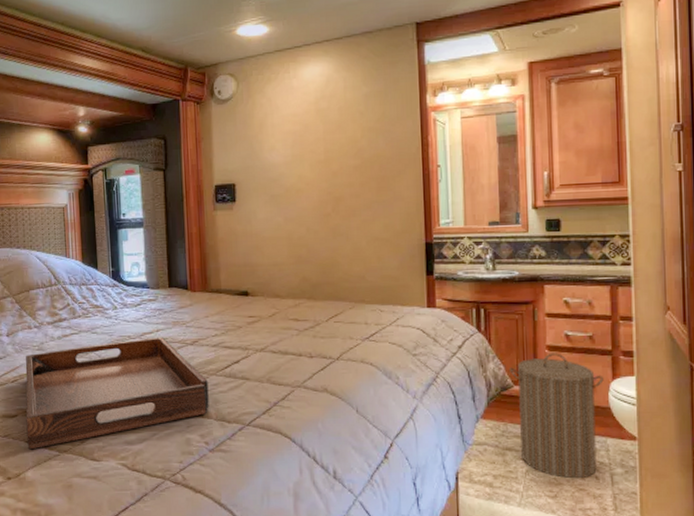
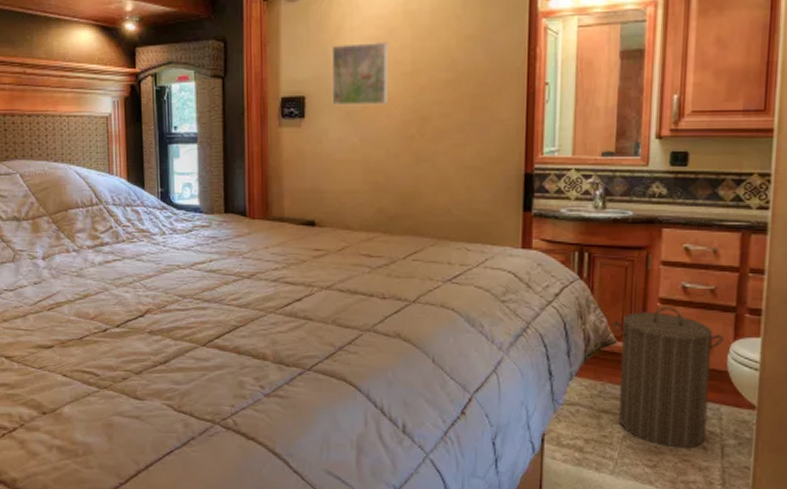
serving tray: present [25,337,209,450] -> none [62,268,266,384]
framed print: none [256,135,306,190] -> present [331,41,389,106]

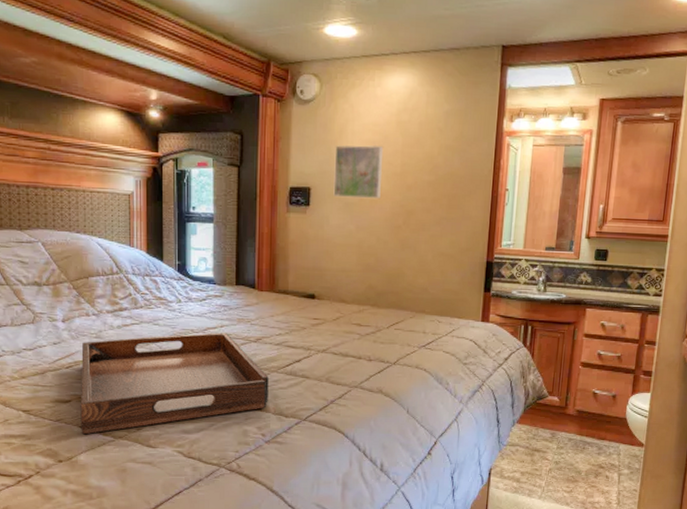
serving tray: none [62,268,266,384] -> present [80,332,269,435]
laundry hamper: present [612,306,724,448] -> none [546,369,625,476]

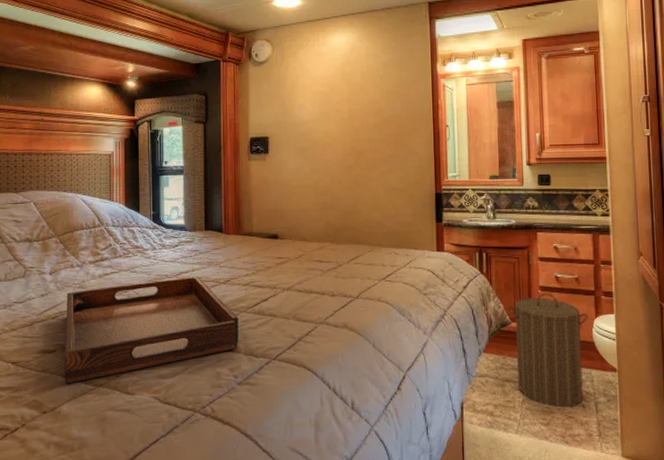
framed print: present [333,145,384,199] -> none [288,95,332,144]
laundry hamper: none [546,369,625,476] -> present [507,293,588,407]

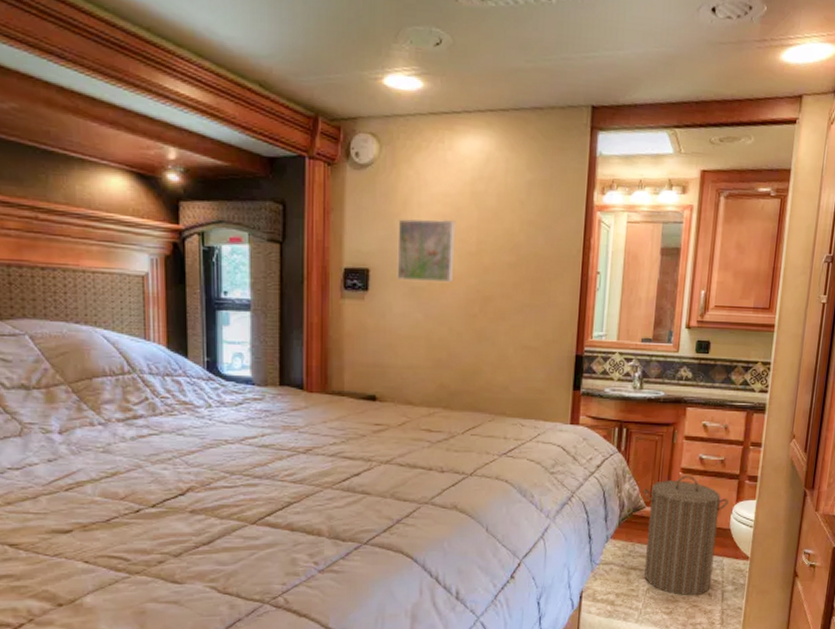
serving tray: present [64,276,239,384] -> none [84,443,322,571]
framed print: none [288,95,332,144] -> present [397,219,456,283]

